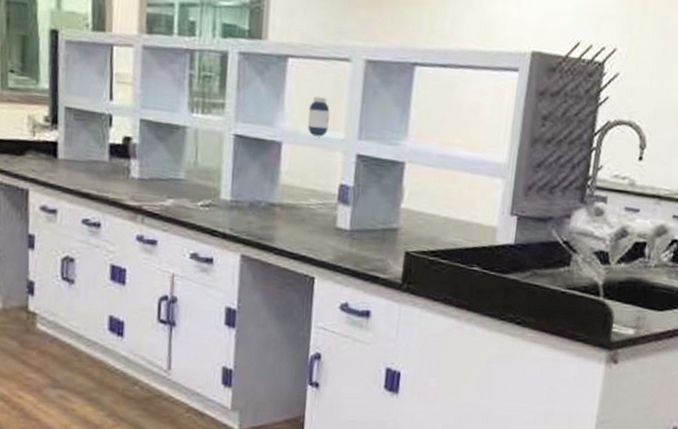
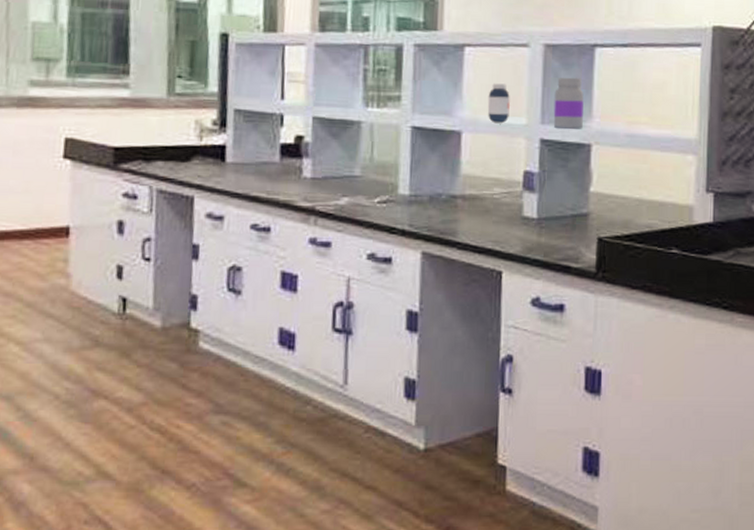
jar: none [370,94,401,147] -> present [553,77,584,130]

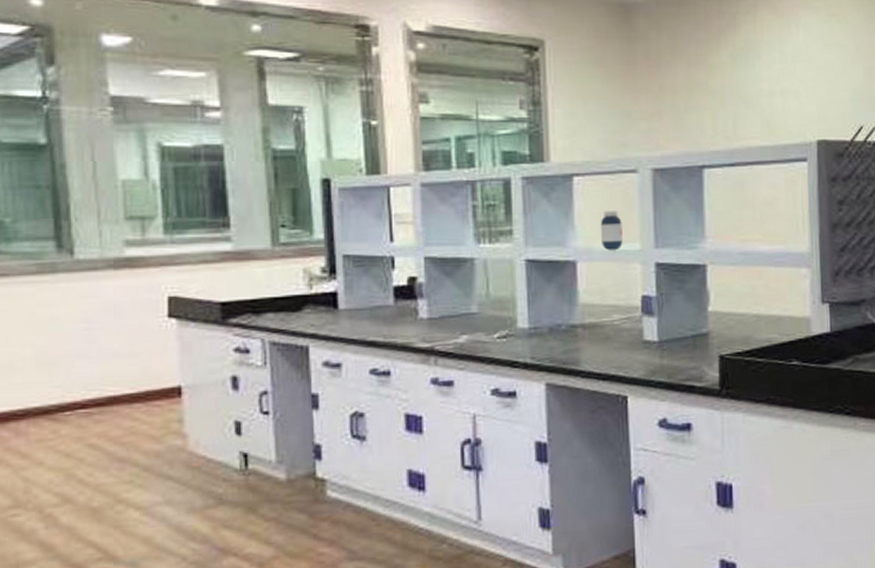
jar: present [553,77,584,130] -> none [666,200,696,252]

